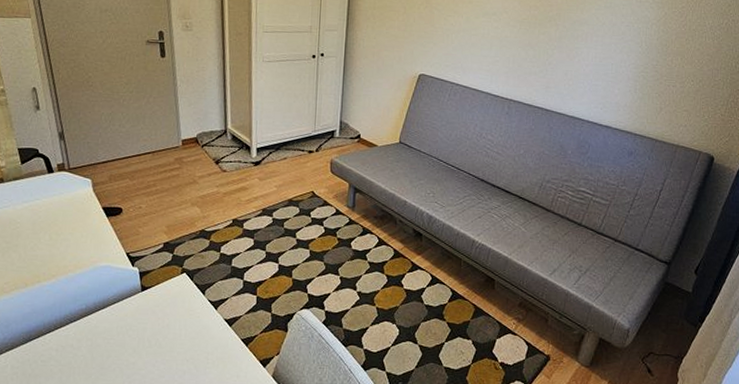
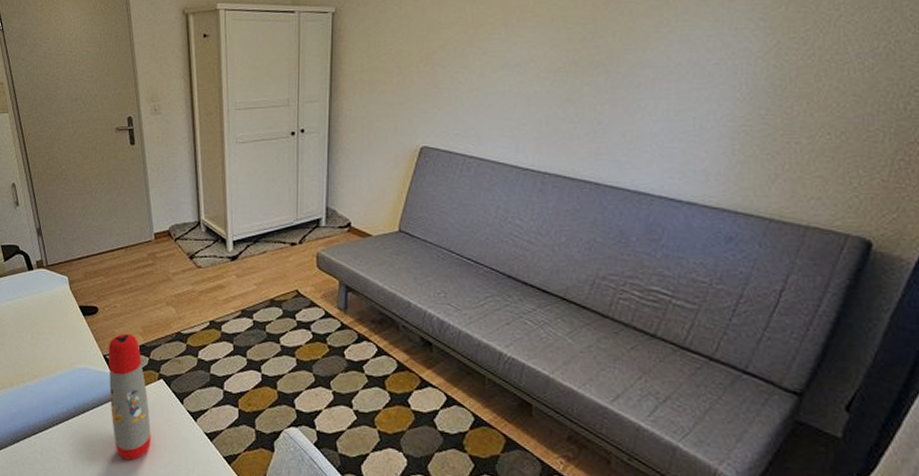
water bottle: none [131,232,173,350] -> present [108,333,151,461]

